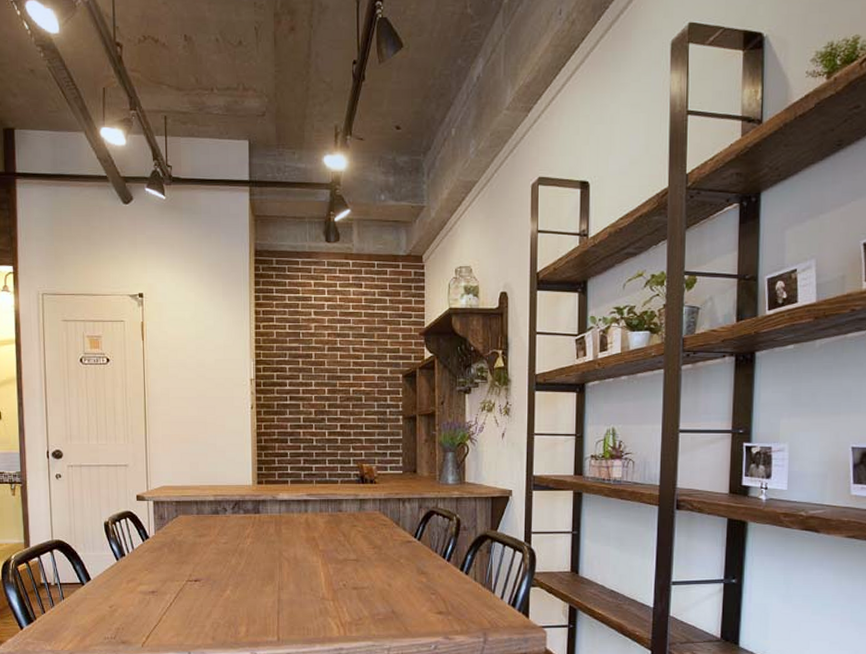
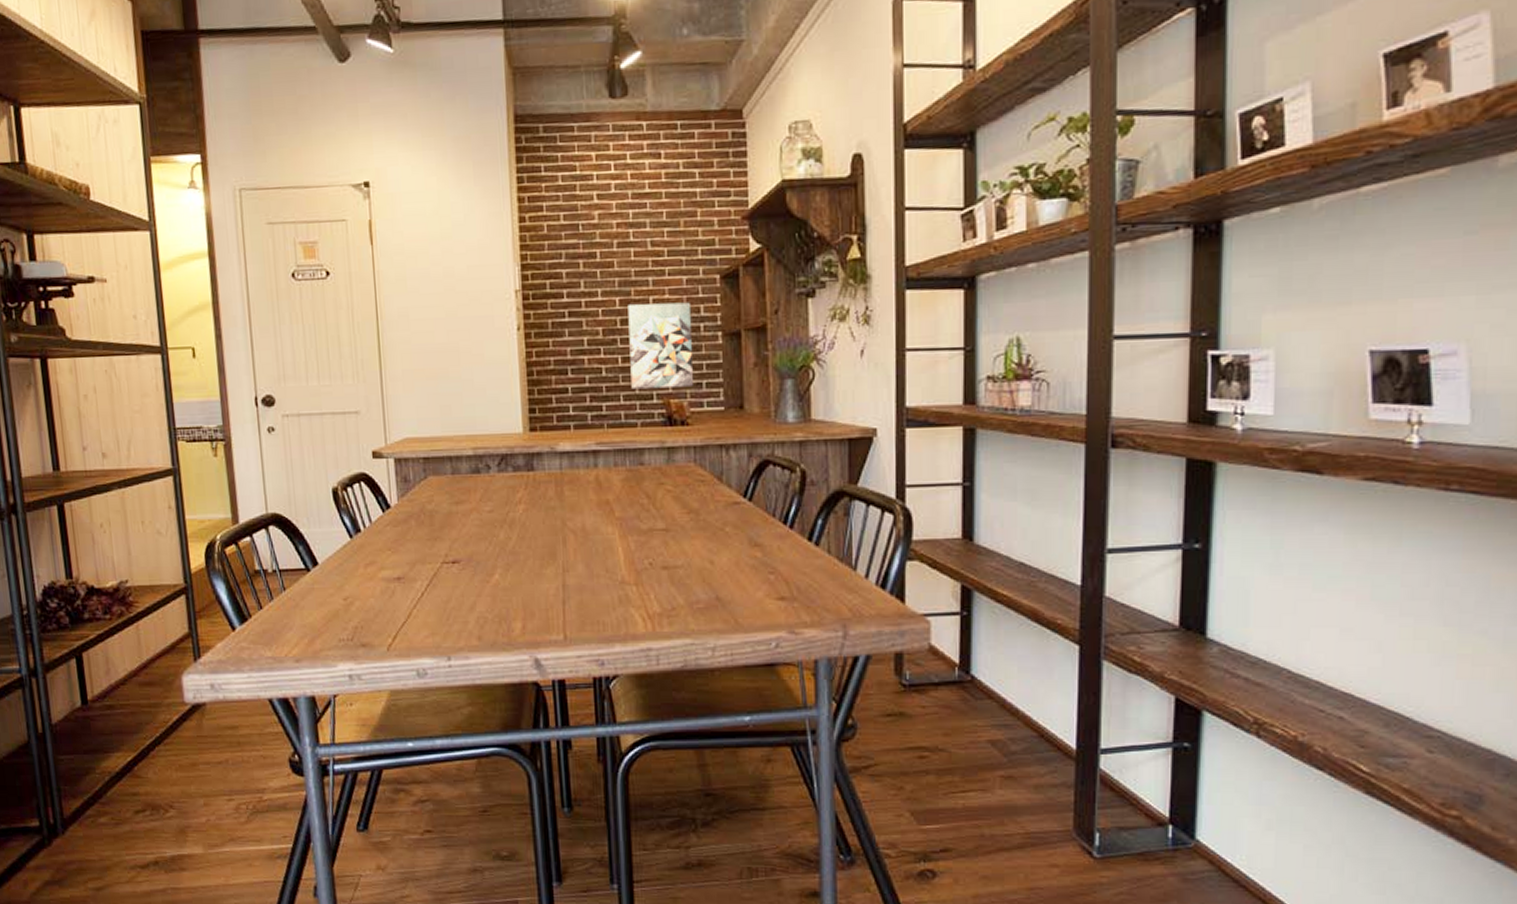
wall art: none [334,393,381,456] -> present [628,302,693,390]

